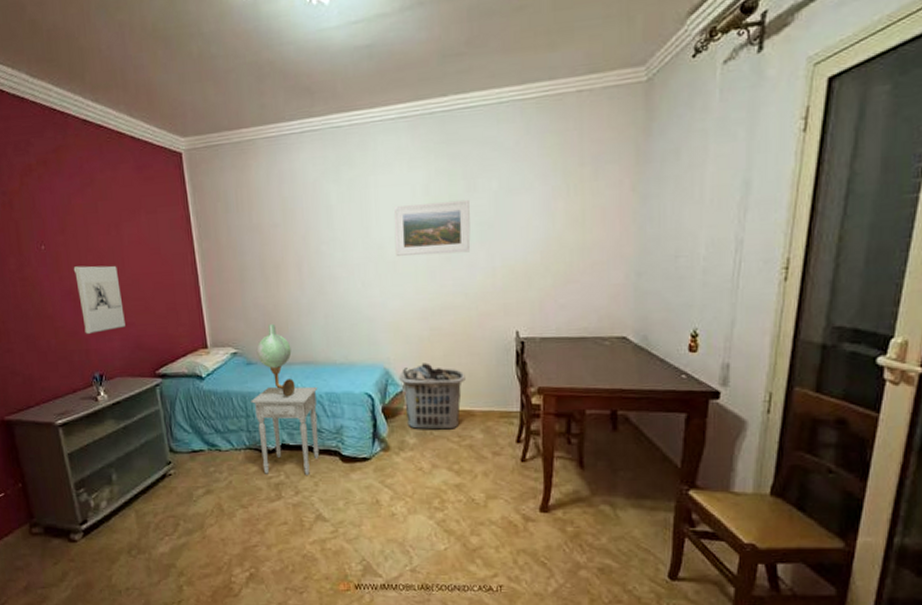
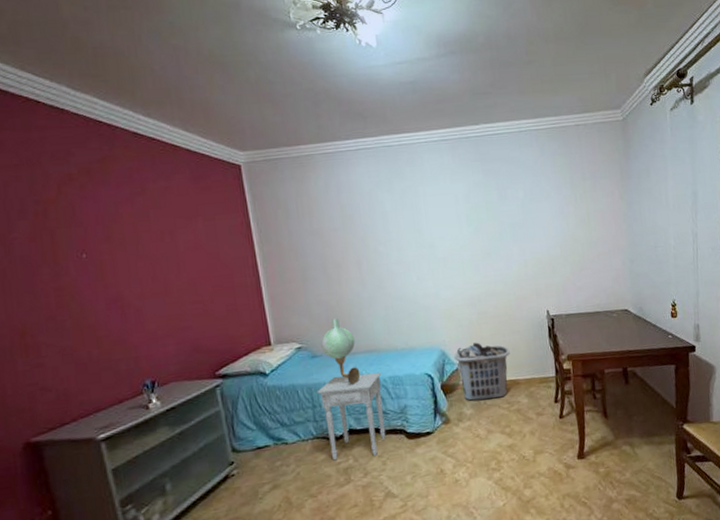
wall sculpture: present [73,265,126,334] -> none [120,271,181,341]
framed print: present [394,199,471,256] -> none [441,206,506,253]

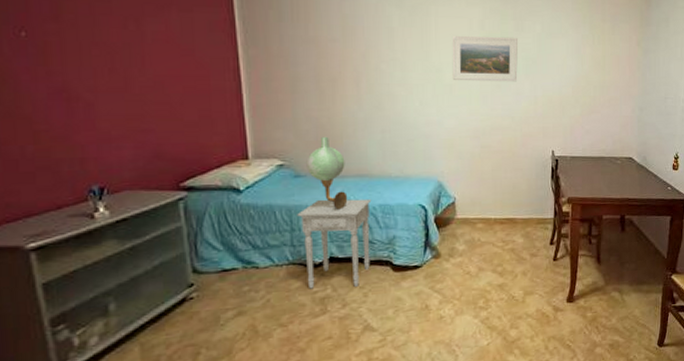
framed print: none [441,206,506,253] -> present [452,36,518,82]
clothes hamper: present [454,342,510,401] -> none [451,176,510,237]

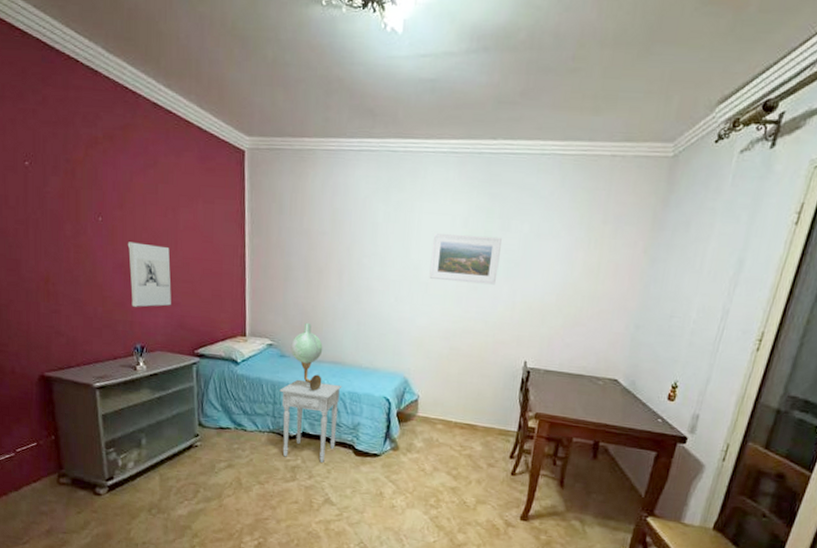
wall sculpture: none [69,60,141,140] -> present [127,242,171,308]

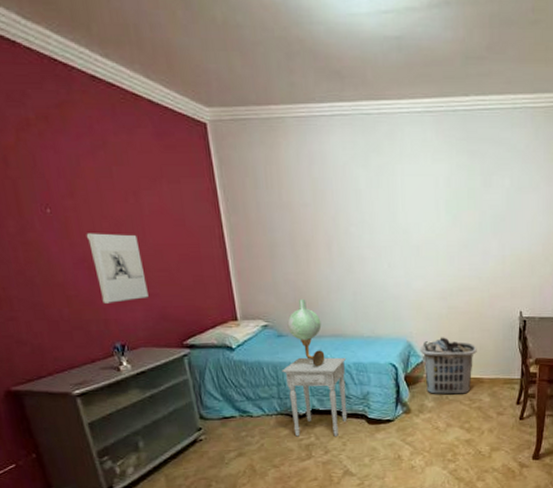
clothes hamper: none [416,377,475,440] -> present [420,337,477,395]
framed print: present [429,233,502,285] -> none [418,193,485,242]

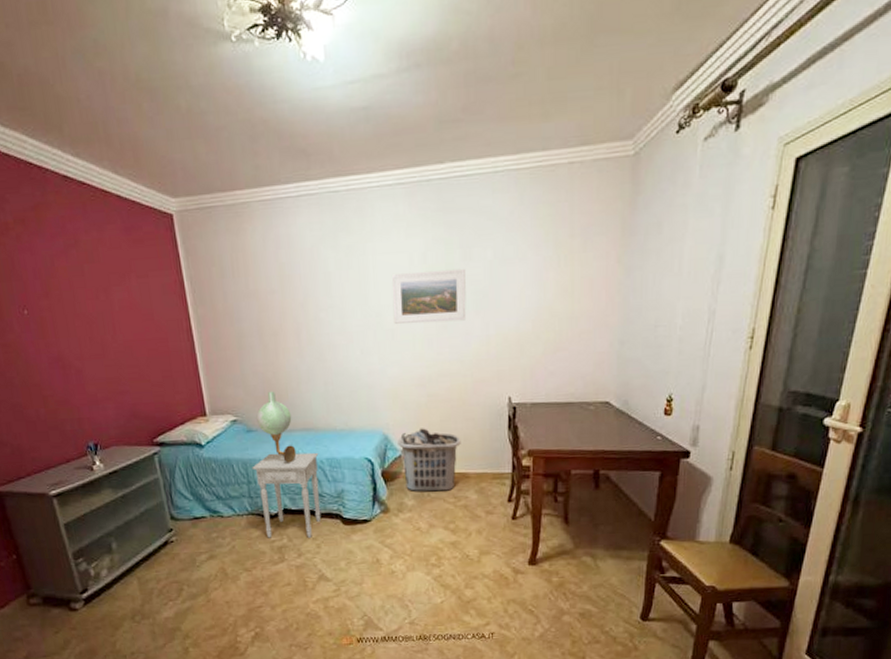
wall sculpture: present [86,233,149,303] -> none [60,332,120,402]
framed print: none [418,193,485,242] -> present [392,268,466,324]

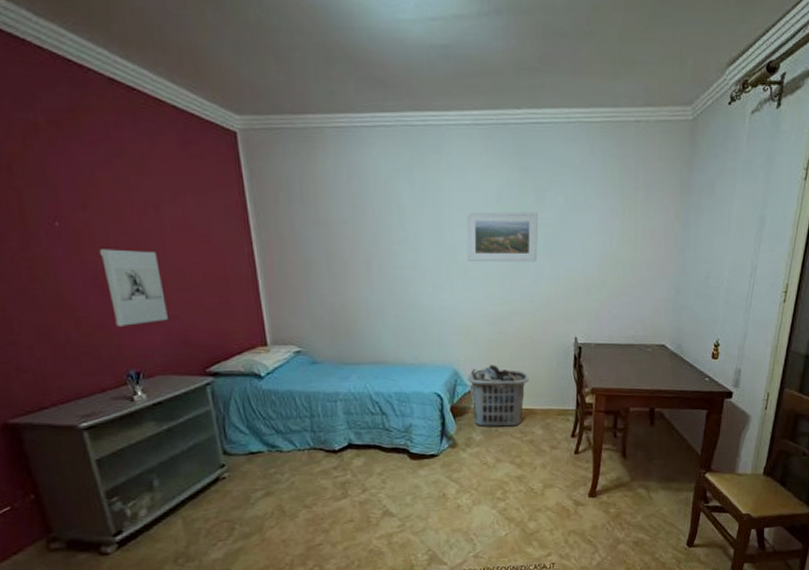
wall sculpture: none [60,332,120,402] -> present [99,249,168,326]
nightstand: present [252,452,322,538] -> none [315,386,388,474]
wall lamp: present [256,391,297,463] -> none [322,322,364,397]

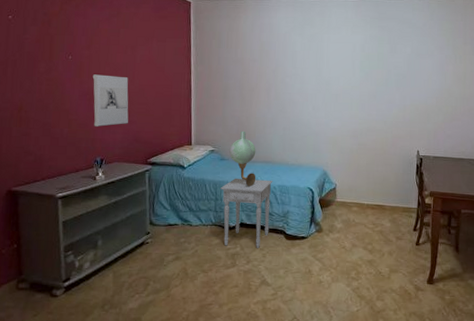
nightstand: none [315,386,388,474] -> present [220,178,273,248]
wall lamp: none [322,322,364,397] -> present [229,131,256,187]
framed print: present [466,211,538,262] -> none [338,57,391,93]
clothes hamper: present [467,364,529,427] -> none [333,168,381,219]

